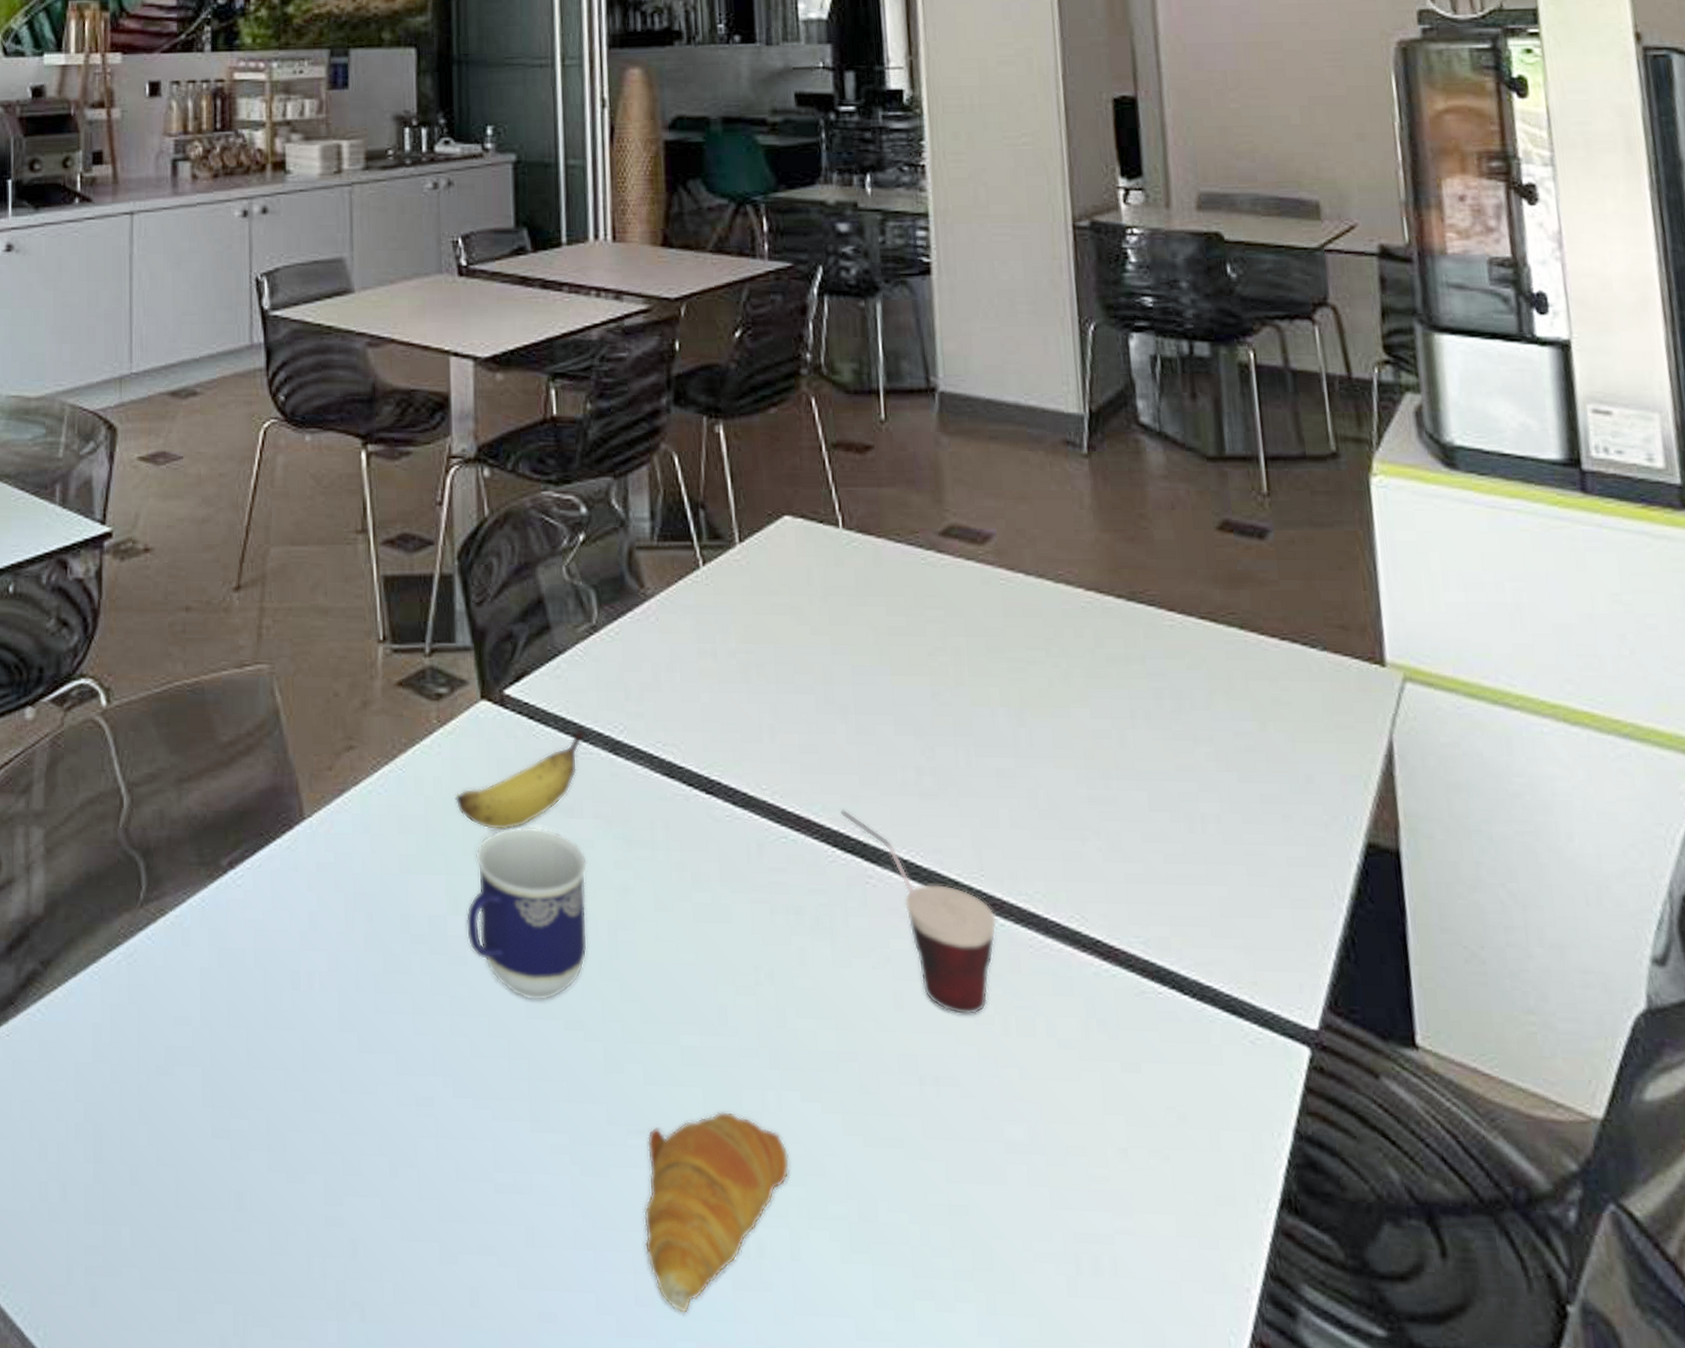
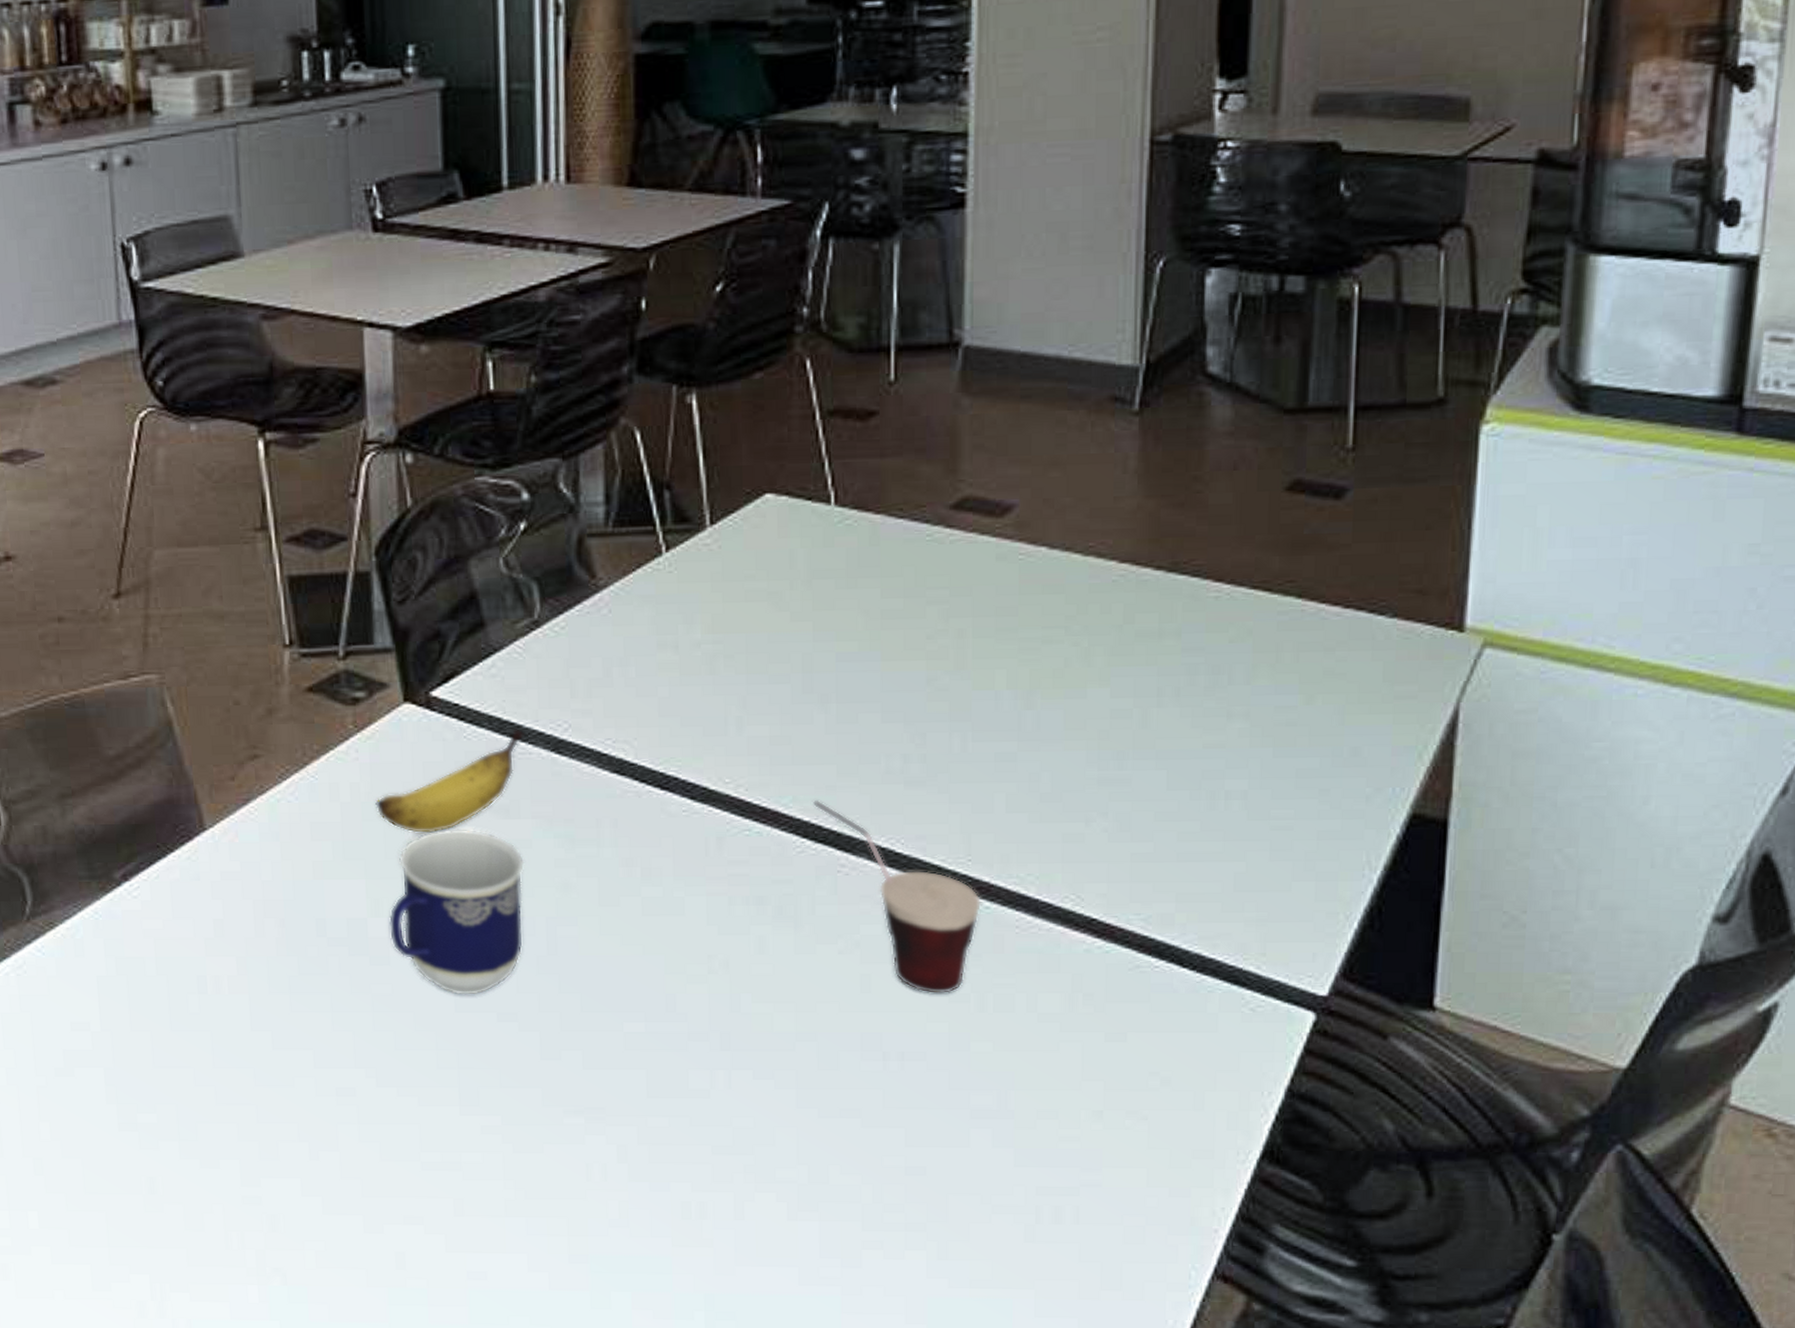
croissant: present [644,1111,790,1313] -> none [580,1090,738,1268]

